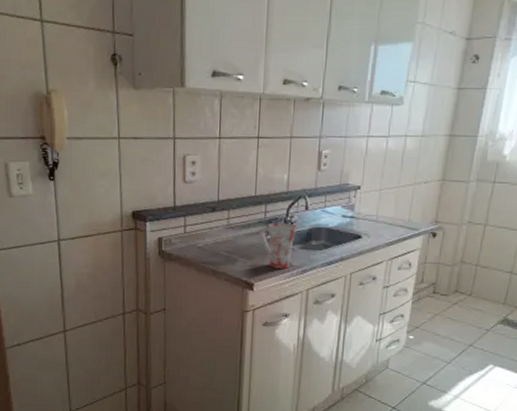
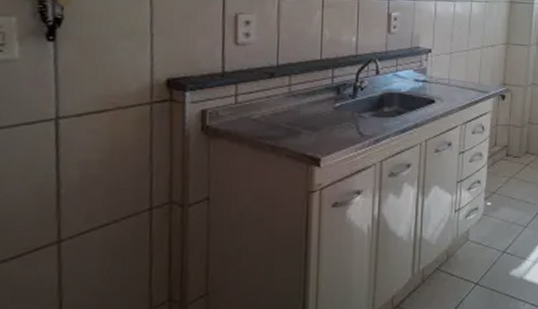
mug: present [259,222,297,269] -> none [326,88,368,139]

